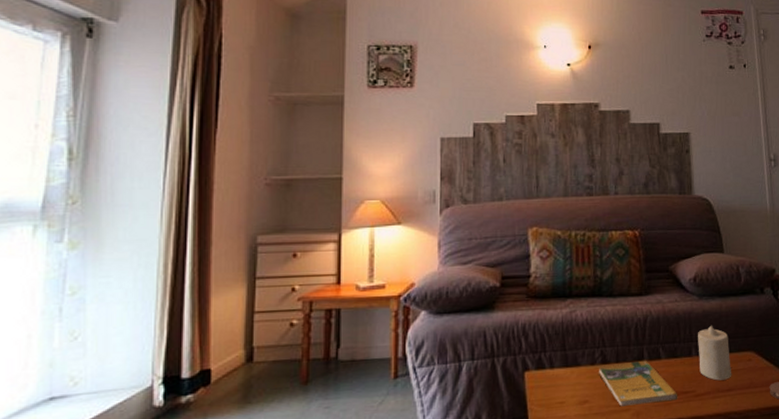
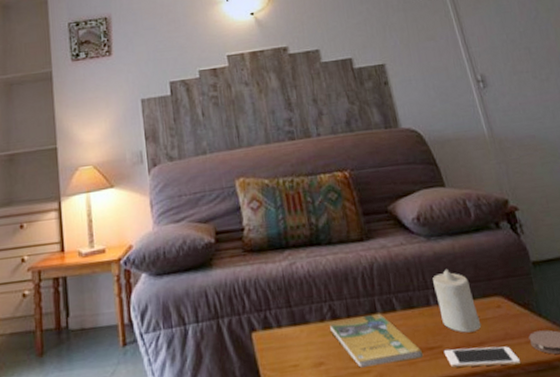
cell phone: none [696,393,758,409] -> present [443,346,520,368]

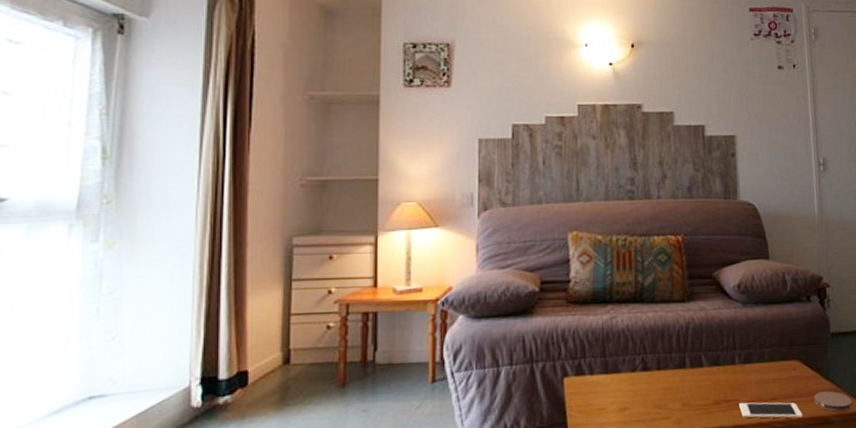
booklet: present [328,312,424,368] -> none [638,367,721,414]
candle: present [433,268,482,333] -> none [741,333,776,390]

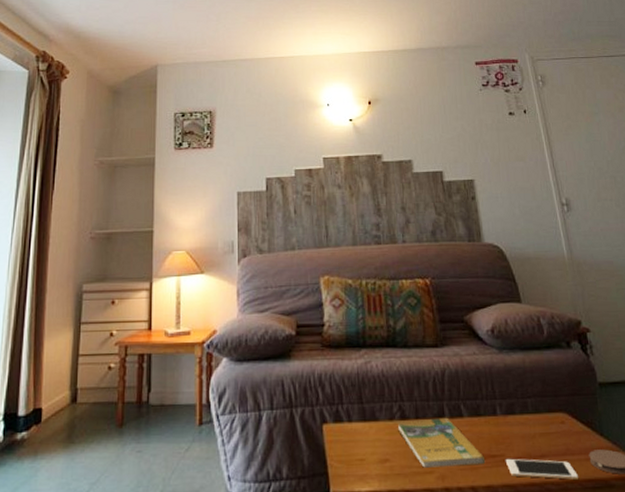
booklet: none [638,367,721,414] -> present [397,417,486,468]

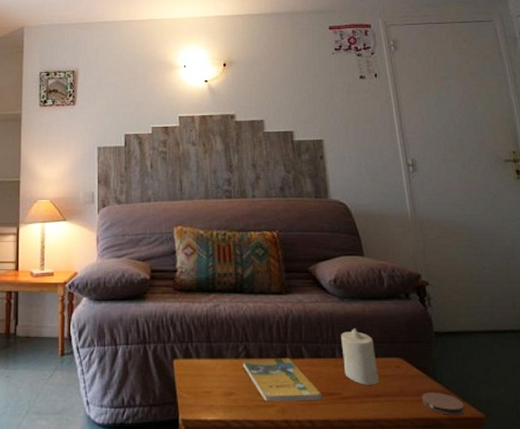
candle: none [501,381,544,445] -> present [341,328,380,385]
cell phone: present [505,458,578,480] -> none [342,396,410,418]

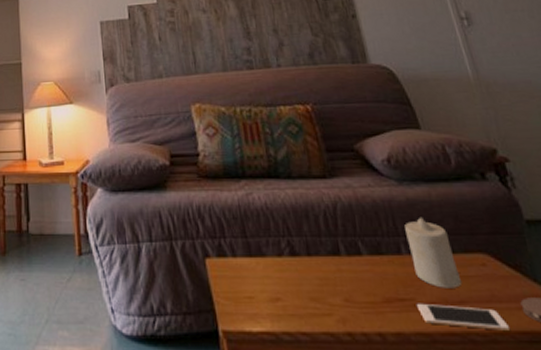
booklet: present [242,358,324,402] -> none [286,255,393,309]
cell phone: none [342,396,410,418] -> present [416,303,509,330]

